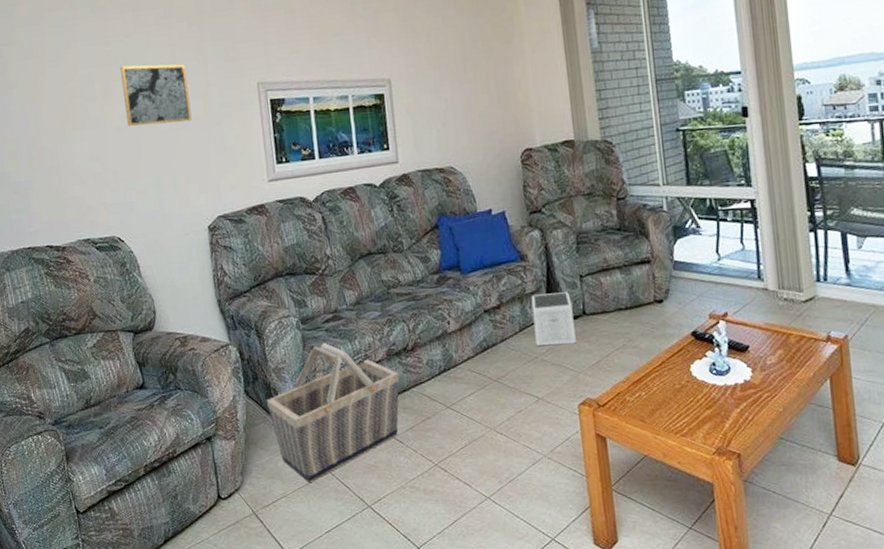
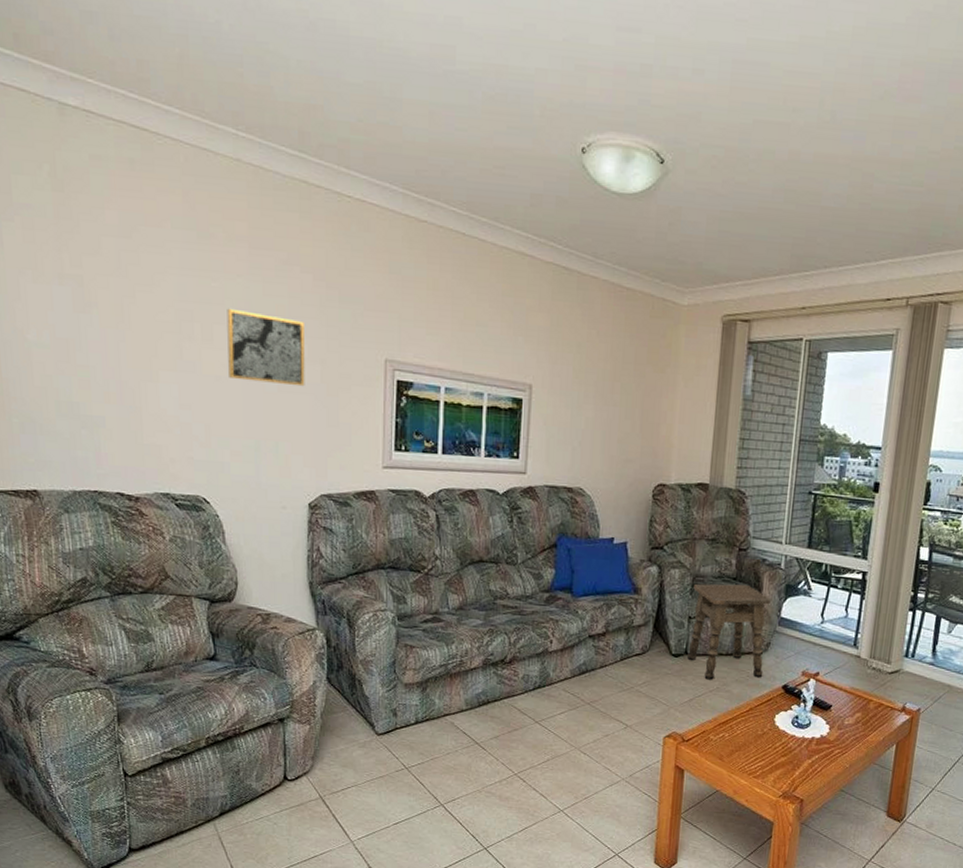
basket: present [266,342,400,484] -> none [348,641,492,776]
speaker: present [531,292,576,347] -> none [634,628,676,680]
side table: none [578,233,669,338] -> present [687,583,771,680]

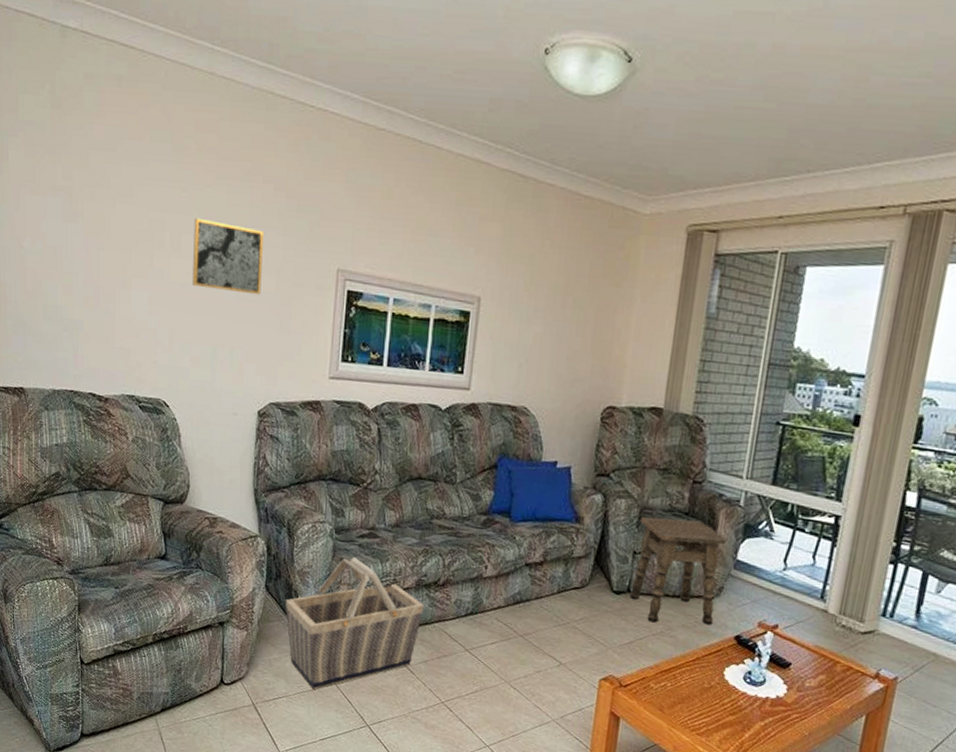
basket: none [348,641,492,776] -> present [285,556,424,690]

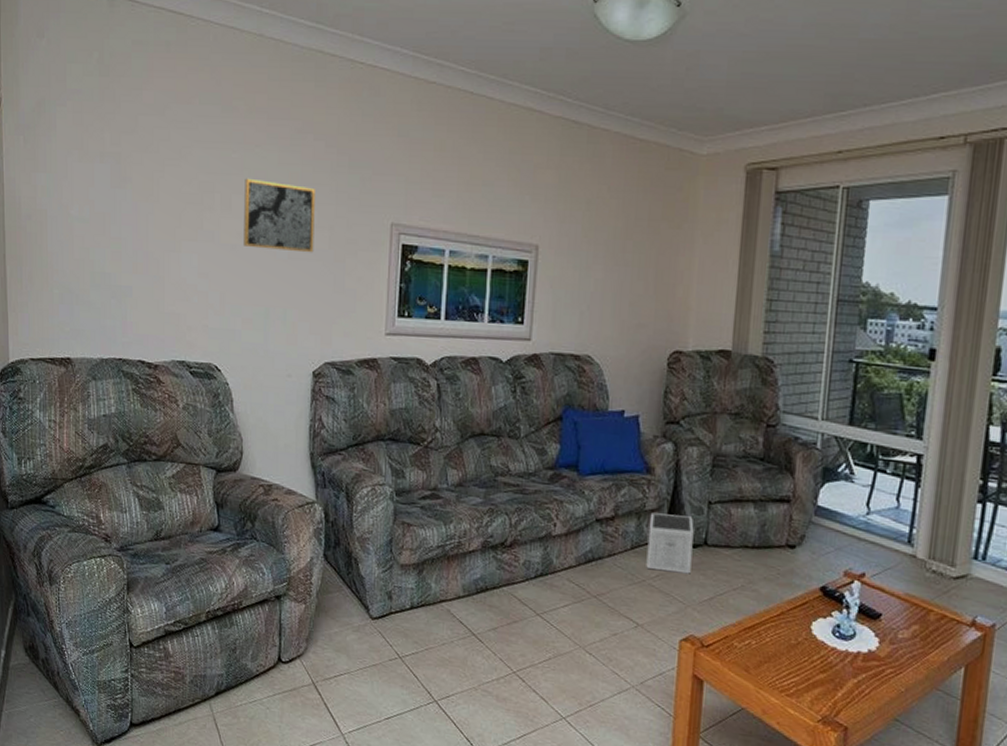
basket: present [285,556,424,690] -> none [344,519,491,665]
speaker: none [571,559,619,619] -> present [646,512,694,574]
side table: present [630,516,727,625] -> none [707,463,805,577]

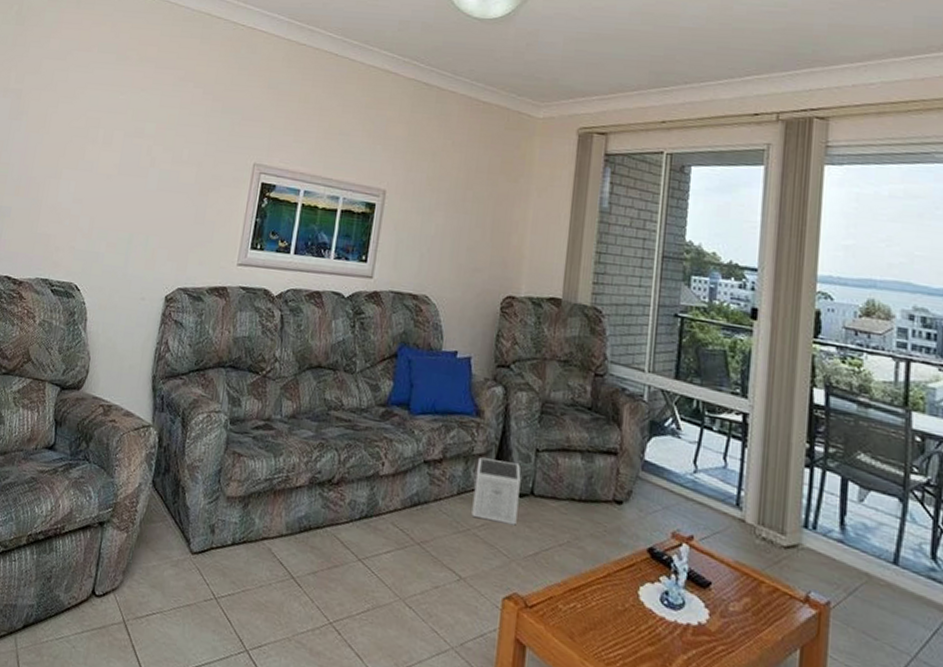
wall art: present [244,178,315,253] -> none [118,117,189,186]

